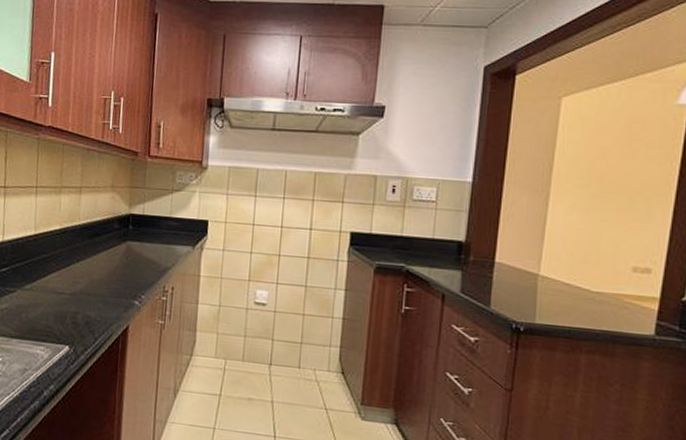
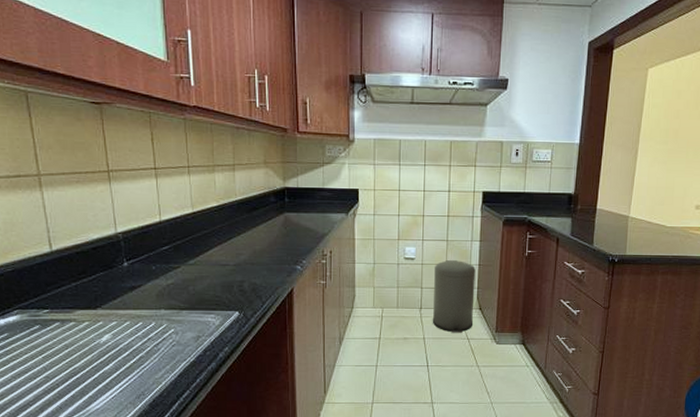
pedal bin: none [283,308,339,402] -> present [432,259,476,334]

